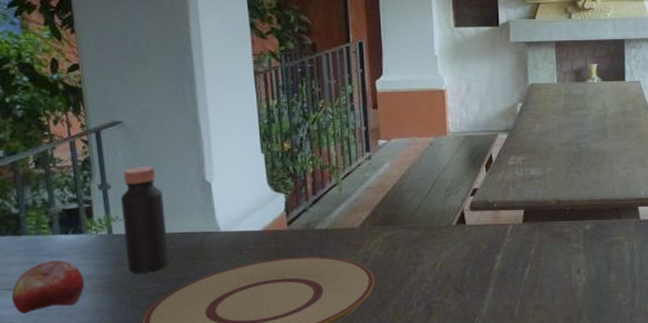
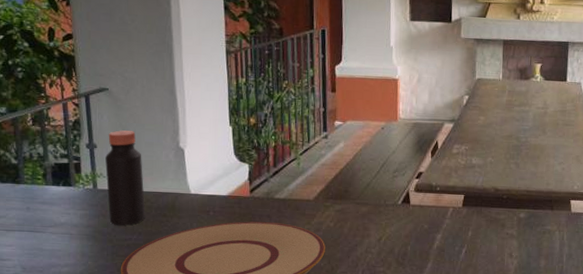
fruit: present [11,260,84,314] -> none [10,207,72,252]

